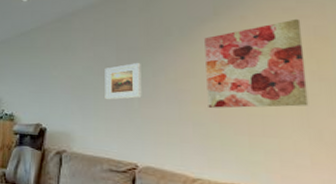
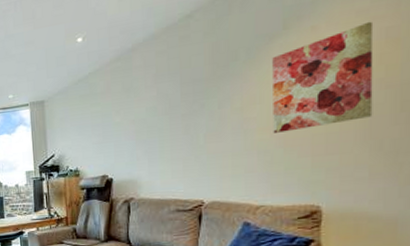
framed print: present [105,63,142,100] -> none [169,95,207,141]

